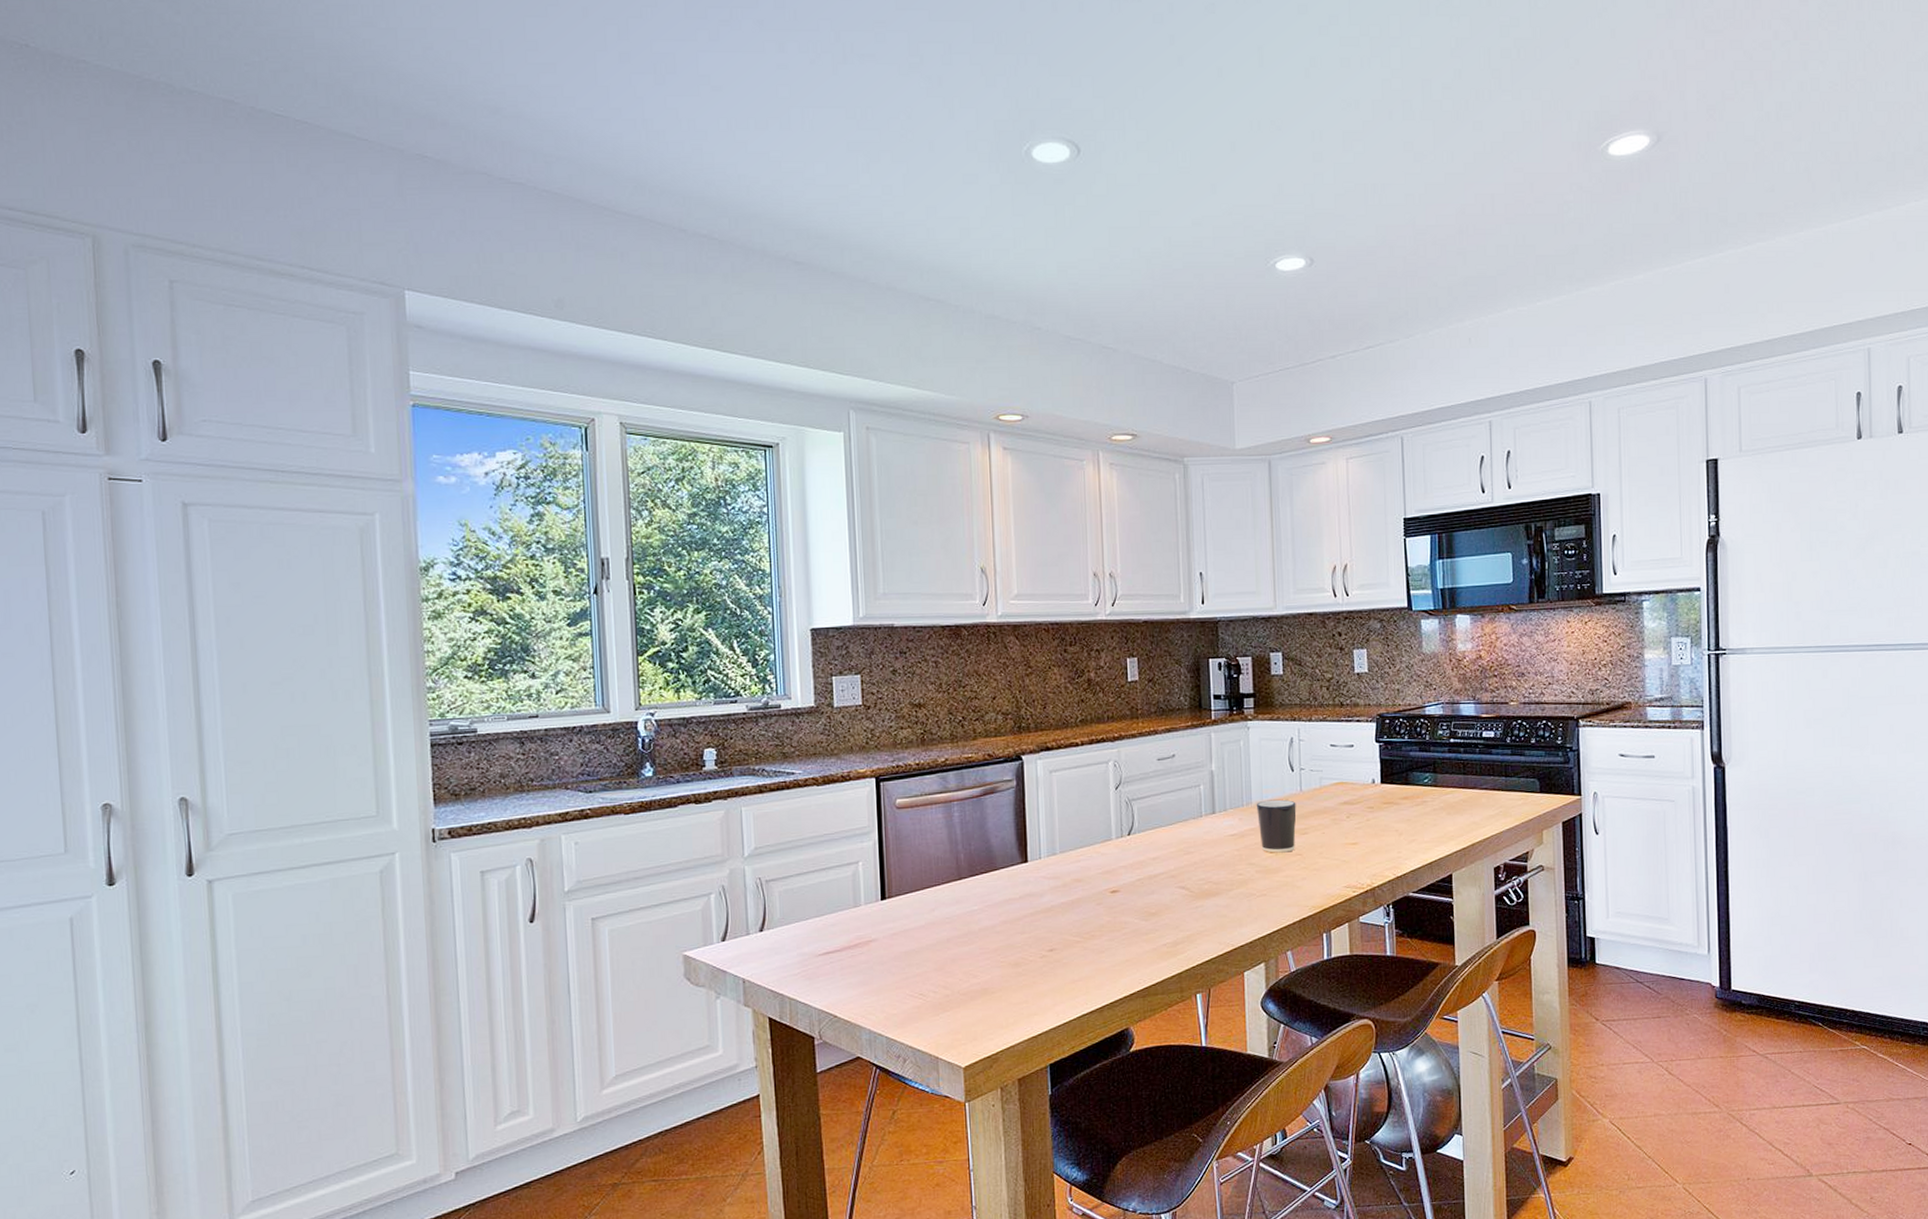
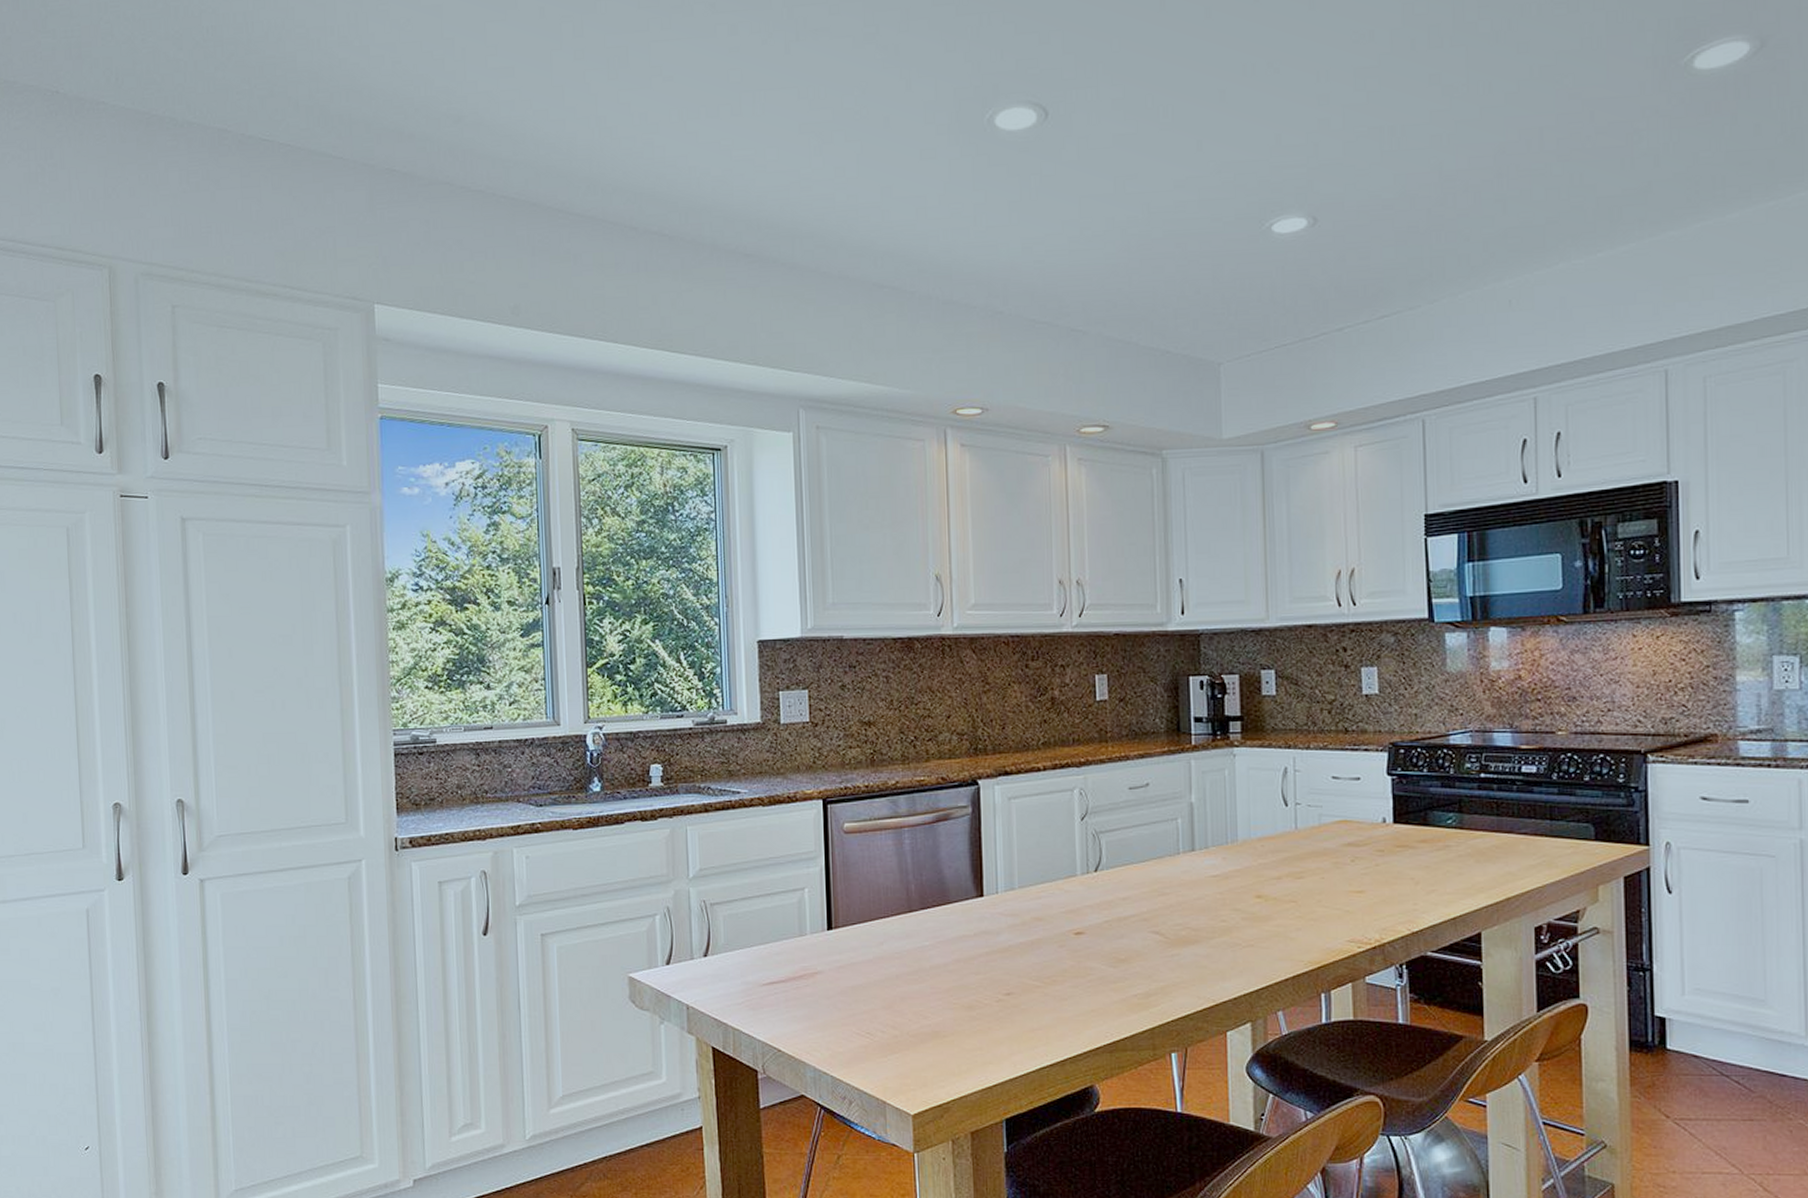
mug: present [1256,799,1297,853] -> none [1242,837,1291,899]

